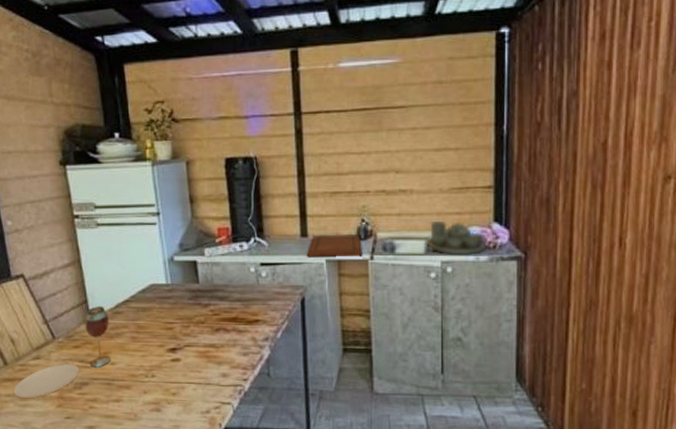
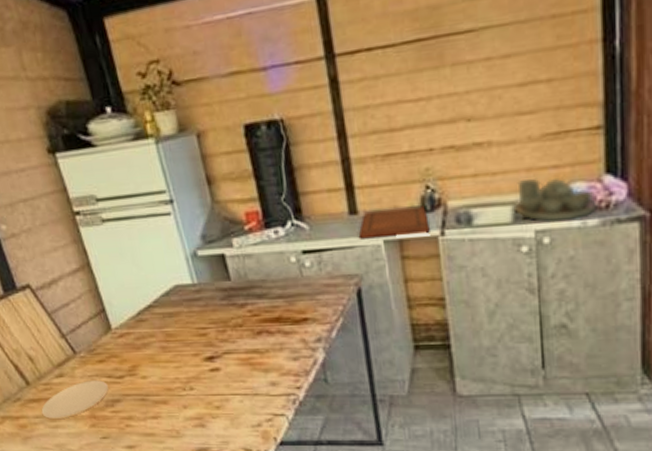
wineglass: present [85,306,111,367] -> none [105,314,141,383]

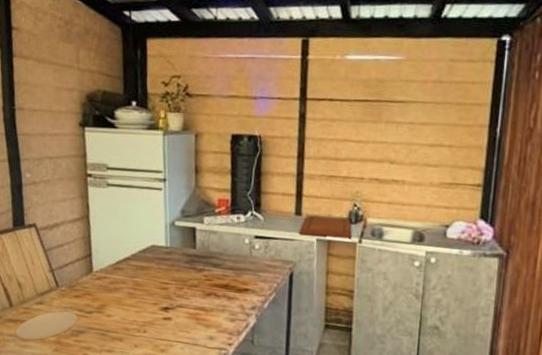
tea set: present [515,177,597,223] -> none [414,212,471,248]

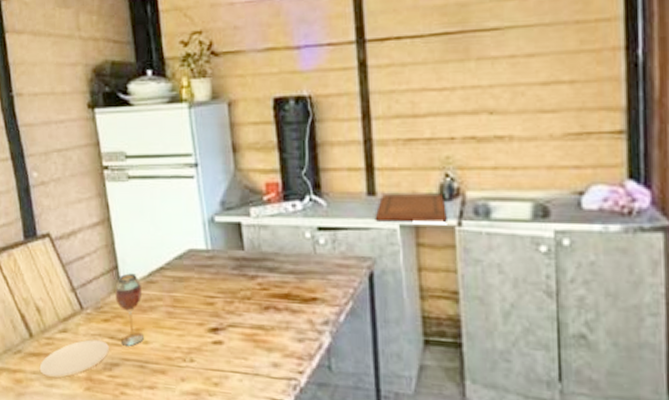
wineglass: none [87,260,110,318] -> present [115,273,144,346]

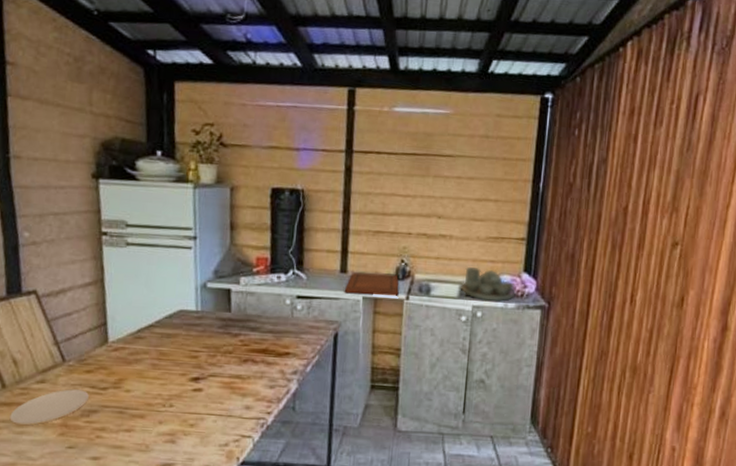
wineglass: present [115,273,144,346] -> none [101,329,130,395]
tea set: none [534,178,619,224] -> present [461,267,516,302]

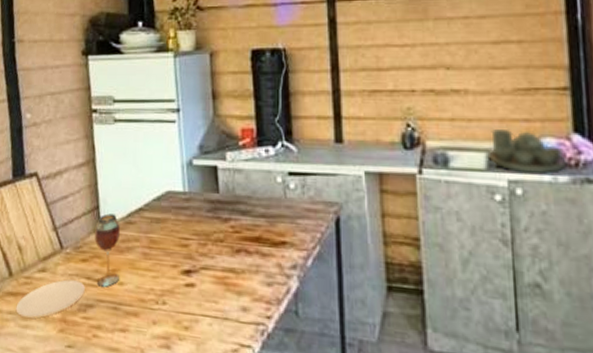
wineglass: none [101,329,130,395] -> present [95,213,121,287]
cutting board: present [345,271,399,297] -> none [343,140,408,171]

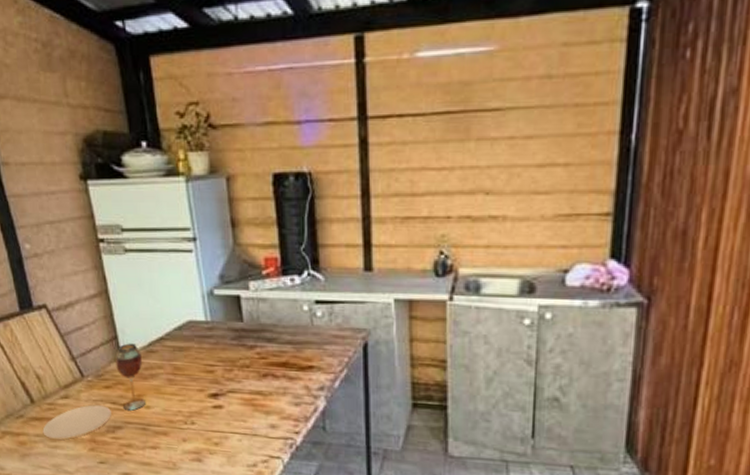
tea set: present [489,129,567,174] -> none [522,256,599,299]

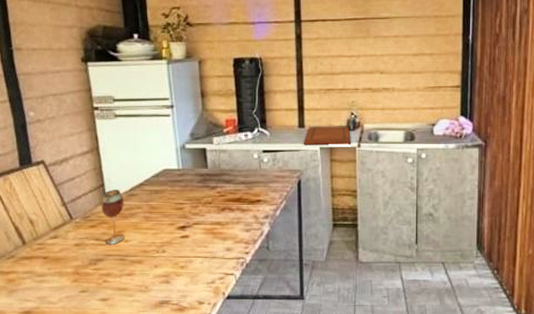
plate: present [42,405,111,440] -> none [31,242,94,275]
cutting board: none [372,268,439,298] -> present [304,125,351,146]

